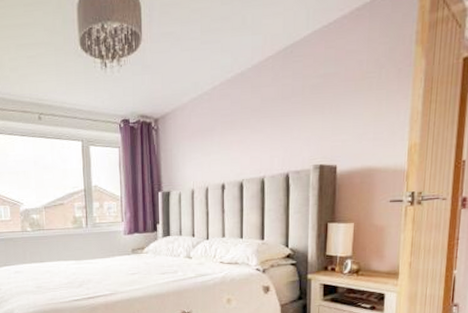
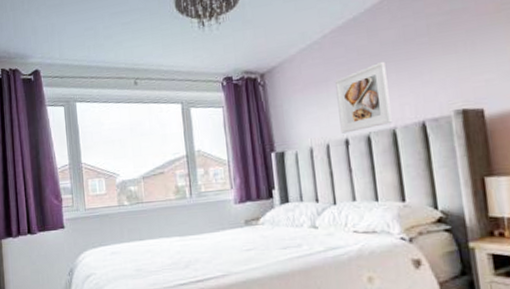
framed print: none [219,116,263,179] -> present [335,61,392,134]

